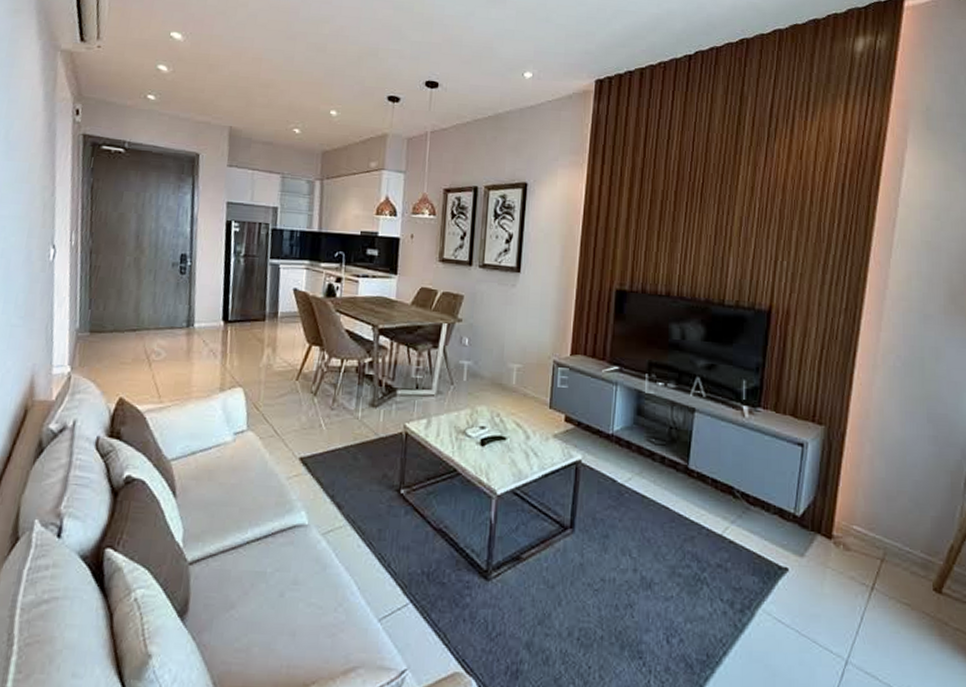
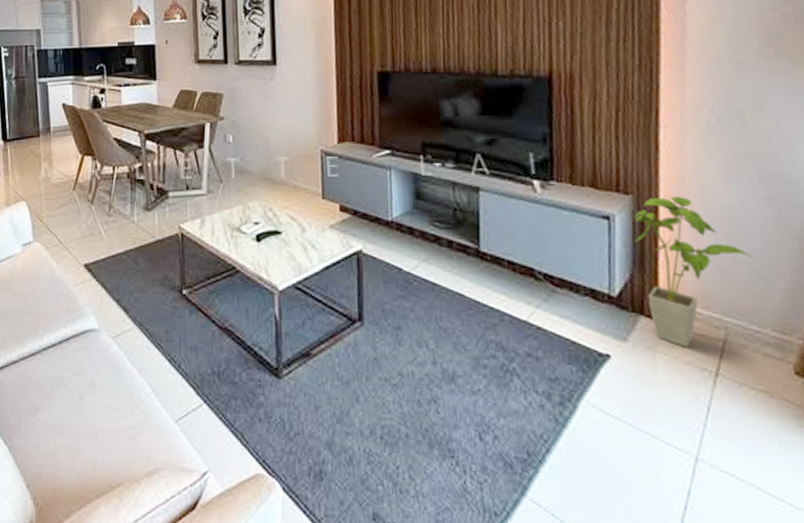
house plant: none [821,429,914,564] -> present [634,195,753,347]

